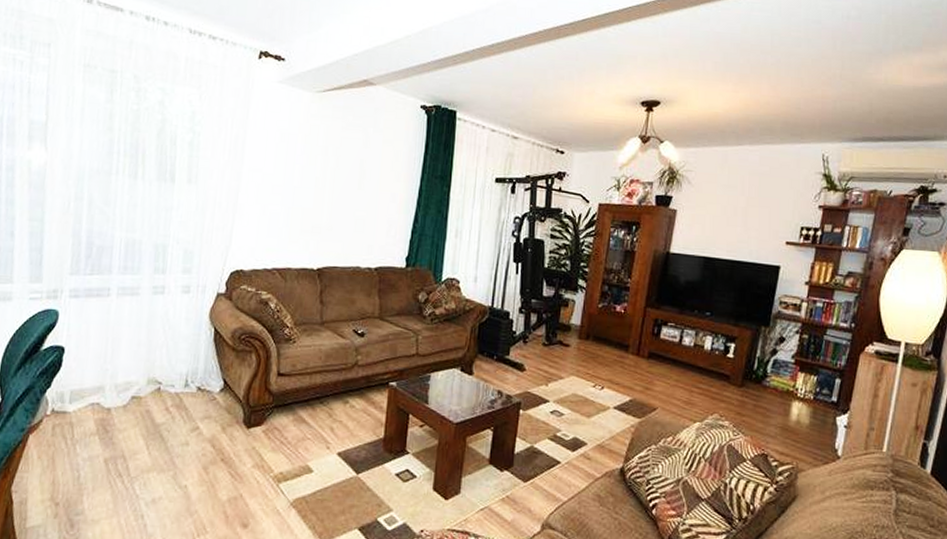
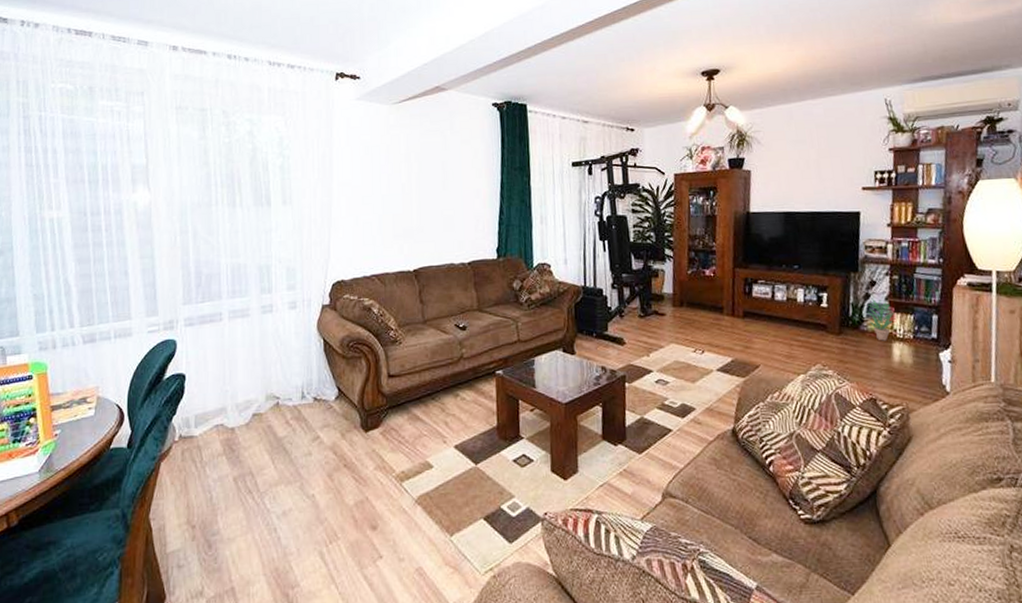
potted plant: none [772,355,799,399] -> present [868,299,895,341]

